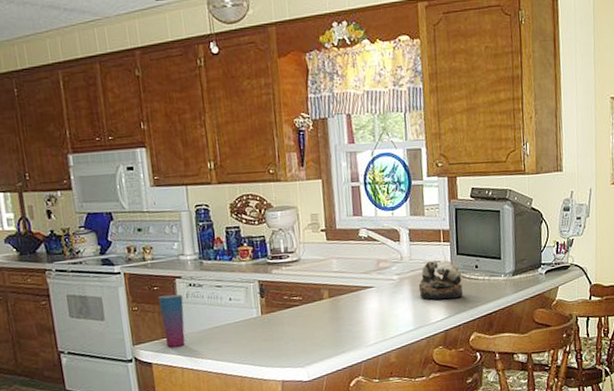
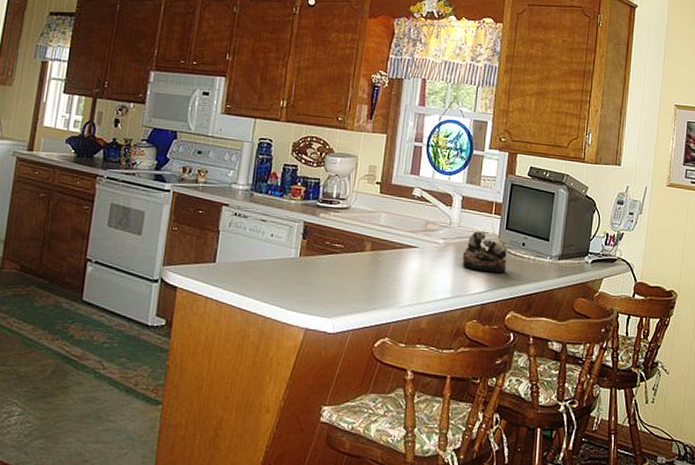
cup: present [157,294,185,347] -> none [197,220,225,275]

